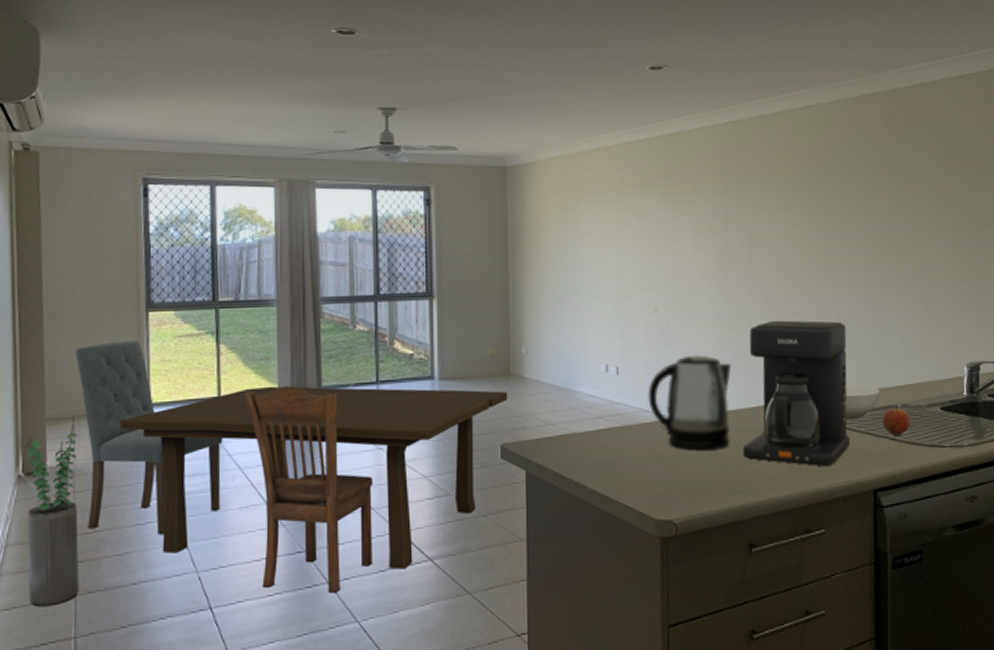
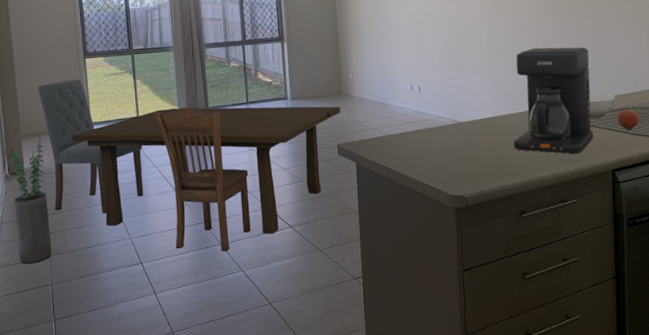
kettle: present [648,354,732,451] -> none [442,74,504,145]

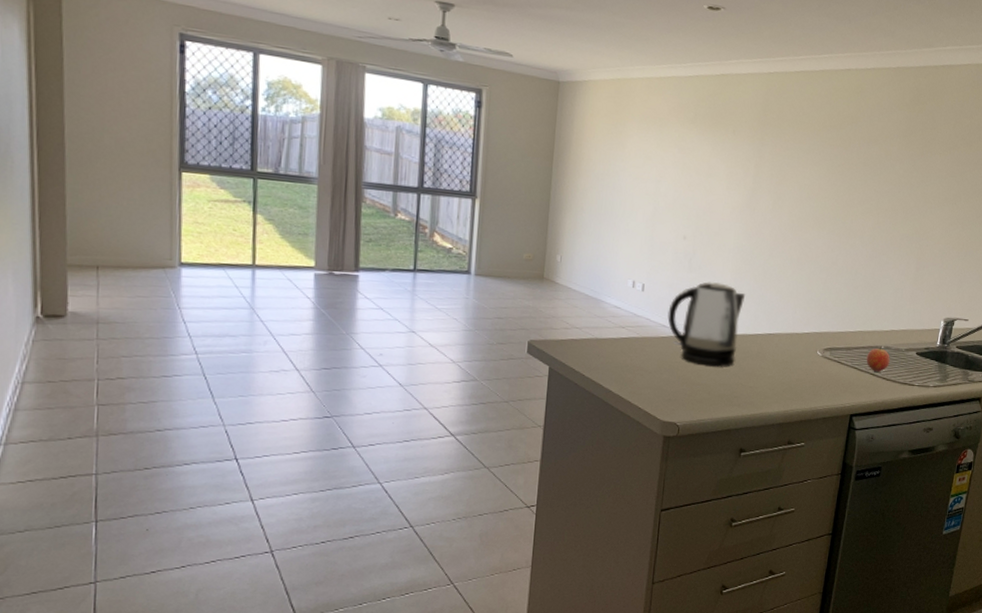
vase: present [8,139,52,265] -> none [44,273,102,444]
dining chair: present [38,79,144,214] -> none [100,196,256,389]
dining table: present [71,106,341,234] -> none [147,260,540,441]
dining chair: present [154,107,251,252] -> none [277,262,404,456]
kettle: none [442,74,504,145] -> present [667,281,746,367]
coffee maker: present [514,47,594,154] -> none [745,260,849,391]
bowl: present [589,92,616,120] -> none [836,323,869,355]

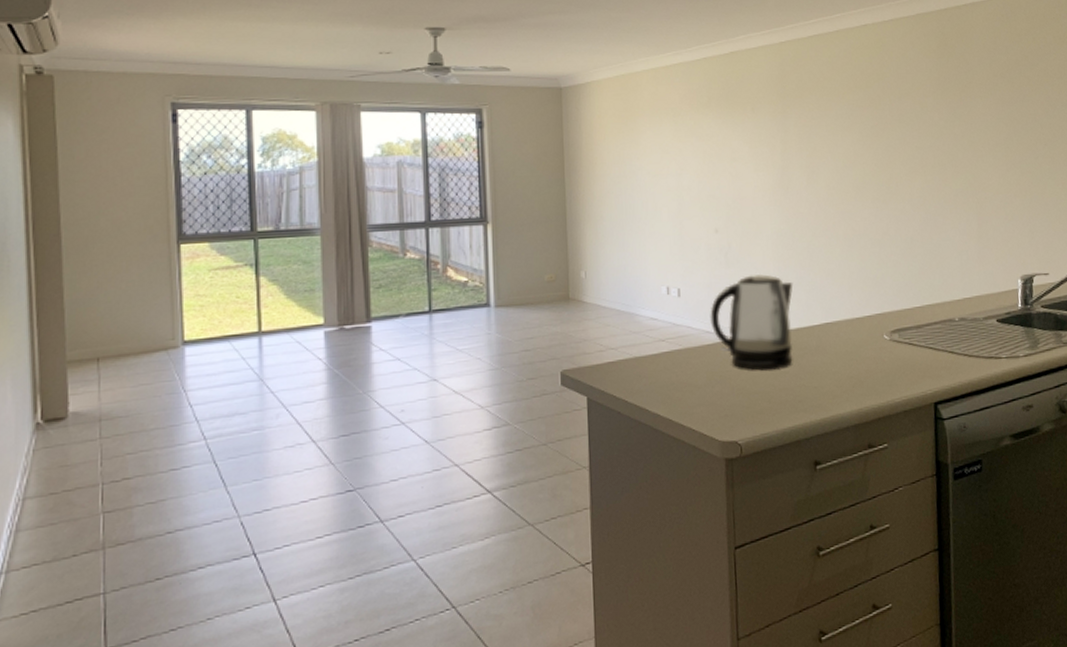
fruit: present [866,345,890,372] -> none [941,318,969,349]

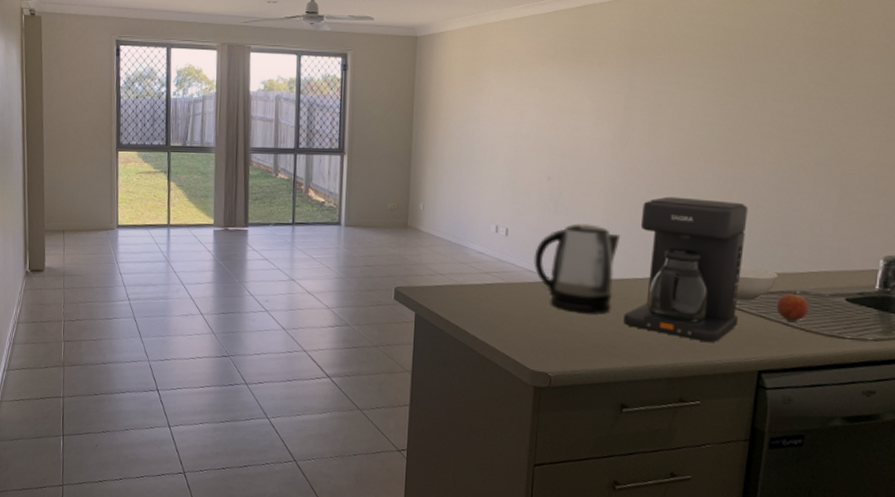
coffee maker: none [806,237,911,382] -> present [623,196,748,342]
bowl: none [904,299,939,335] -> present [735,265,778,301]
fruit: none [941,318,969,349] -> present [776,290,809,322]

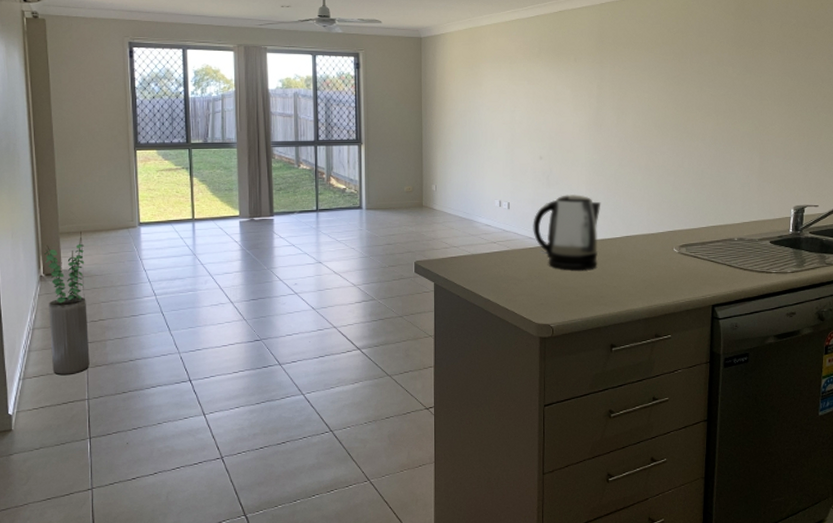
vase: none [30,236,67,372] -> present [44,237,90,376]
coffee maker: present [623,196,748,342] -> none [608,168,696,285]
bowl: present [735,265,778,301] -> none [691,220,721,250]
fruit: present [776,290,809,322] -> none [721,238,745,263]

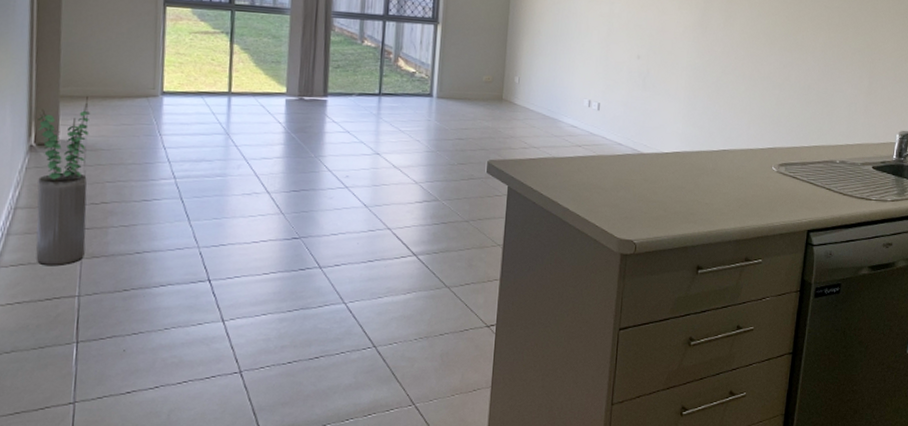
kettle: present [533,193,601,271] -> none [623,99,700,184]

